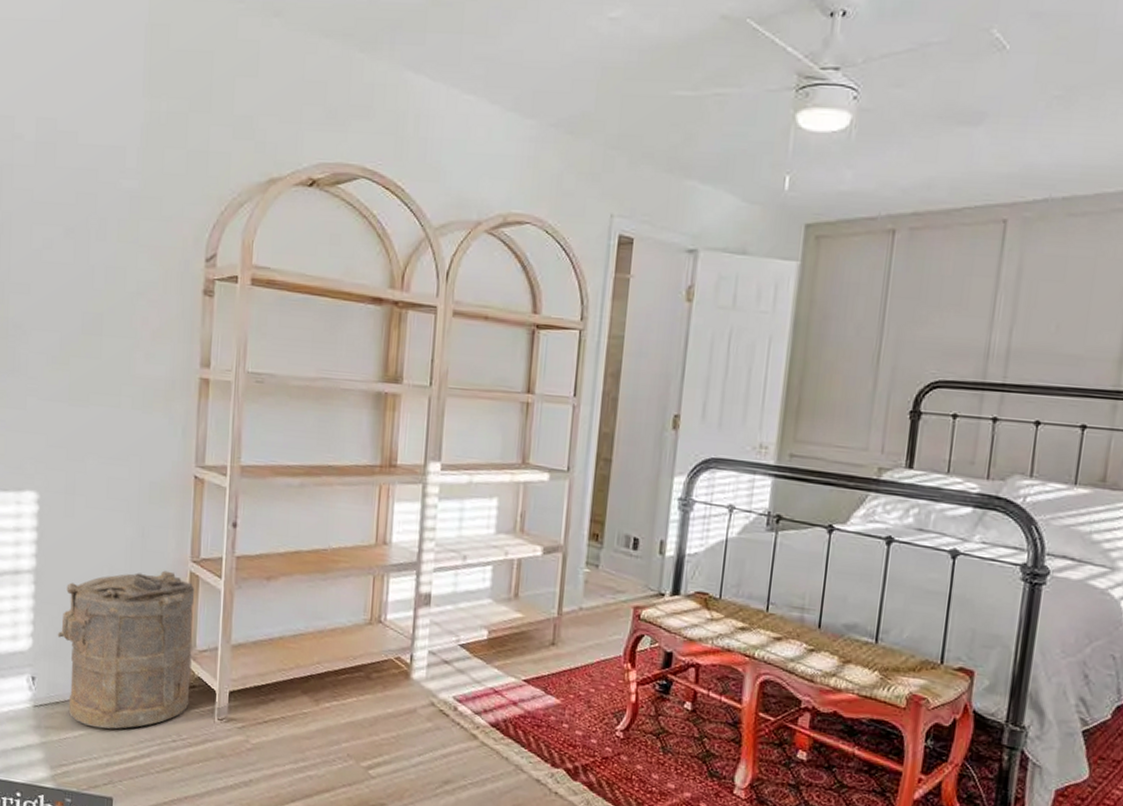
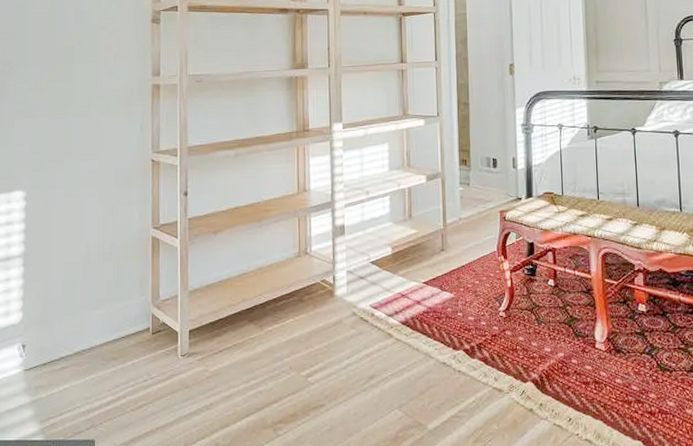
laundry hamper: present [57,570,195,729] -> none [43,238,157,380]

